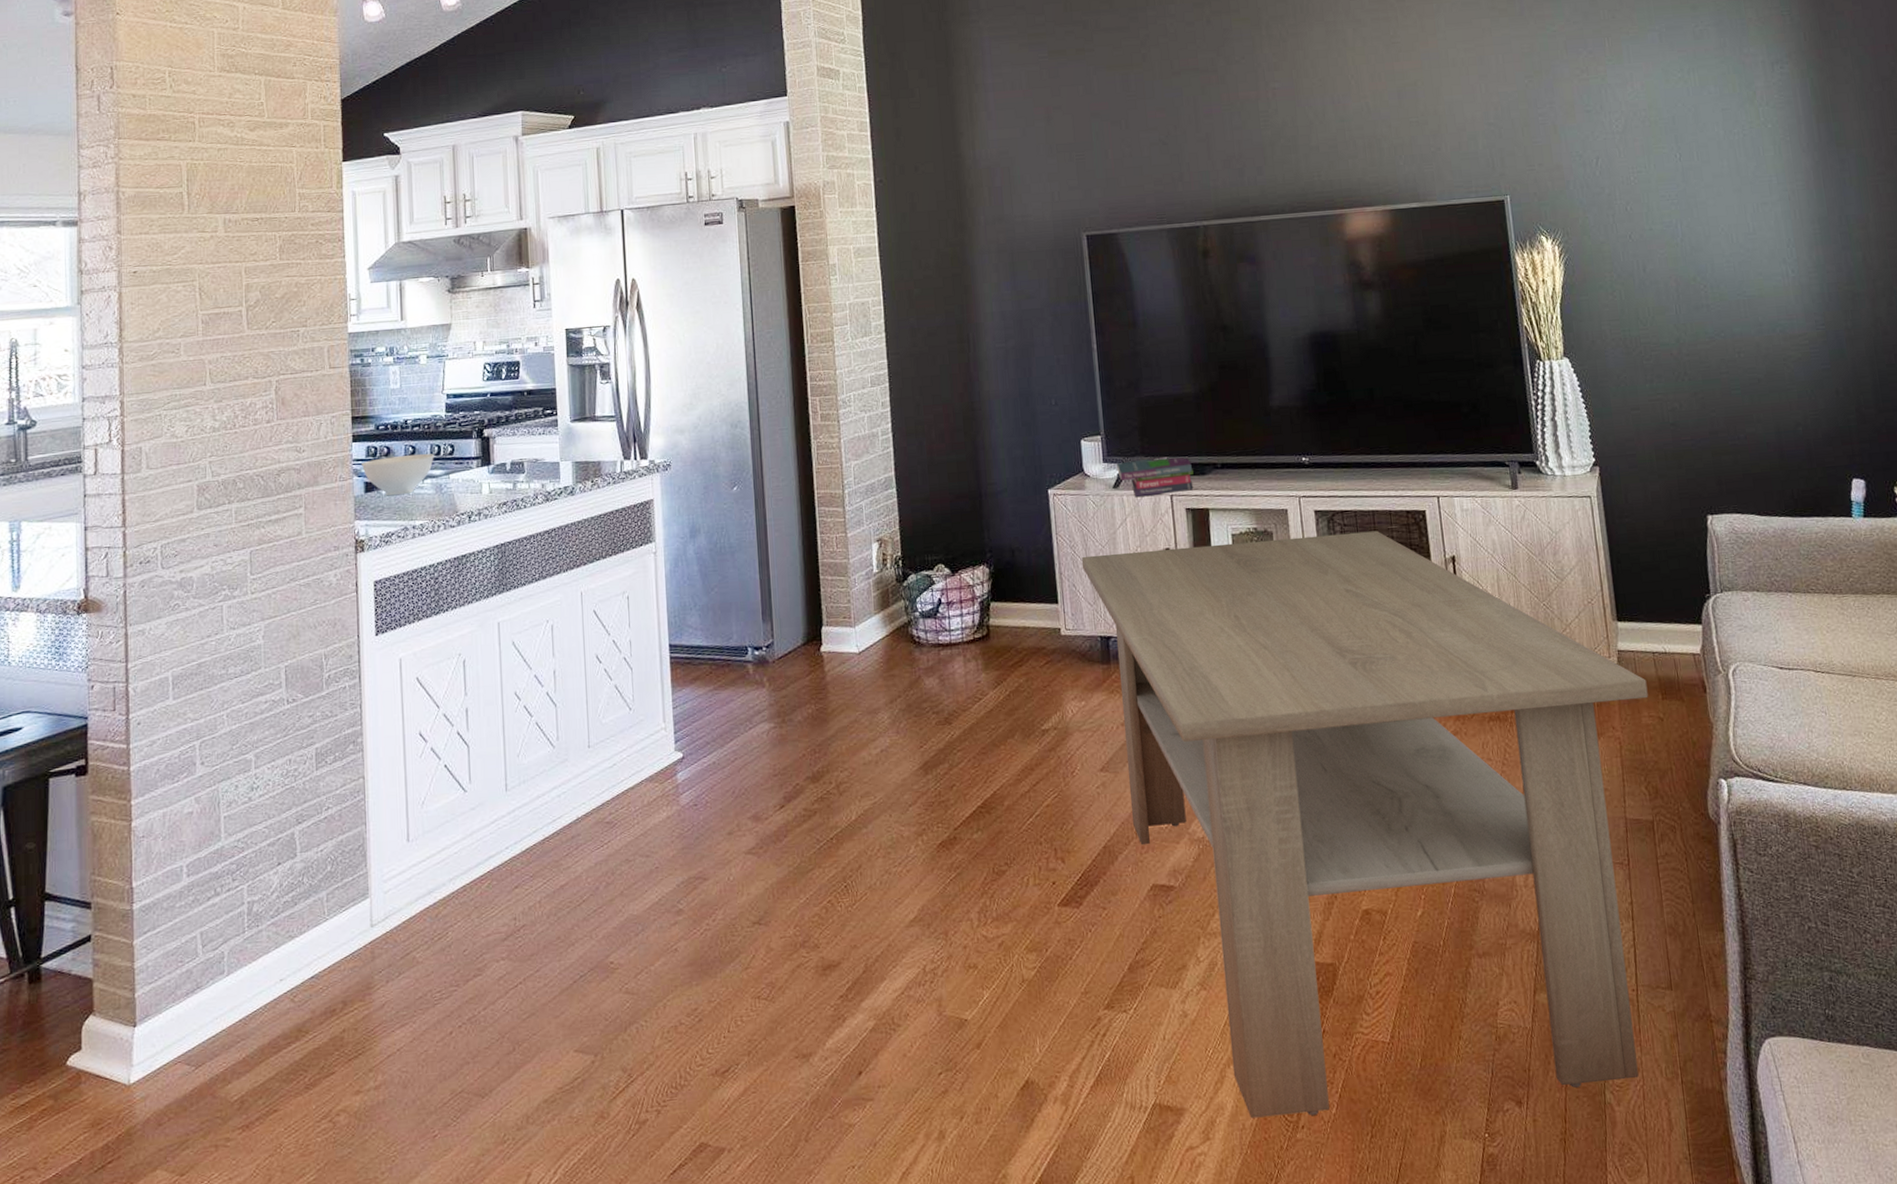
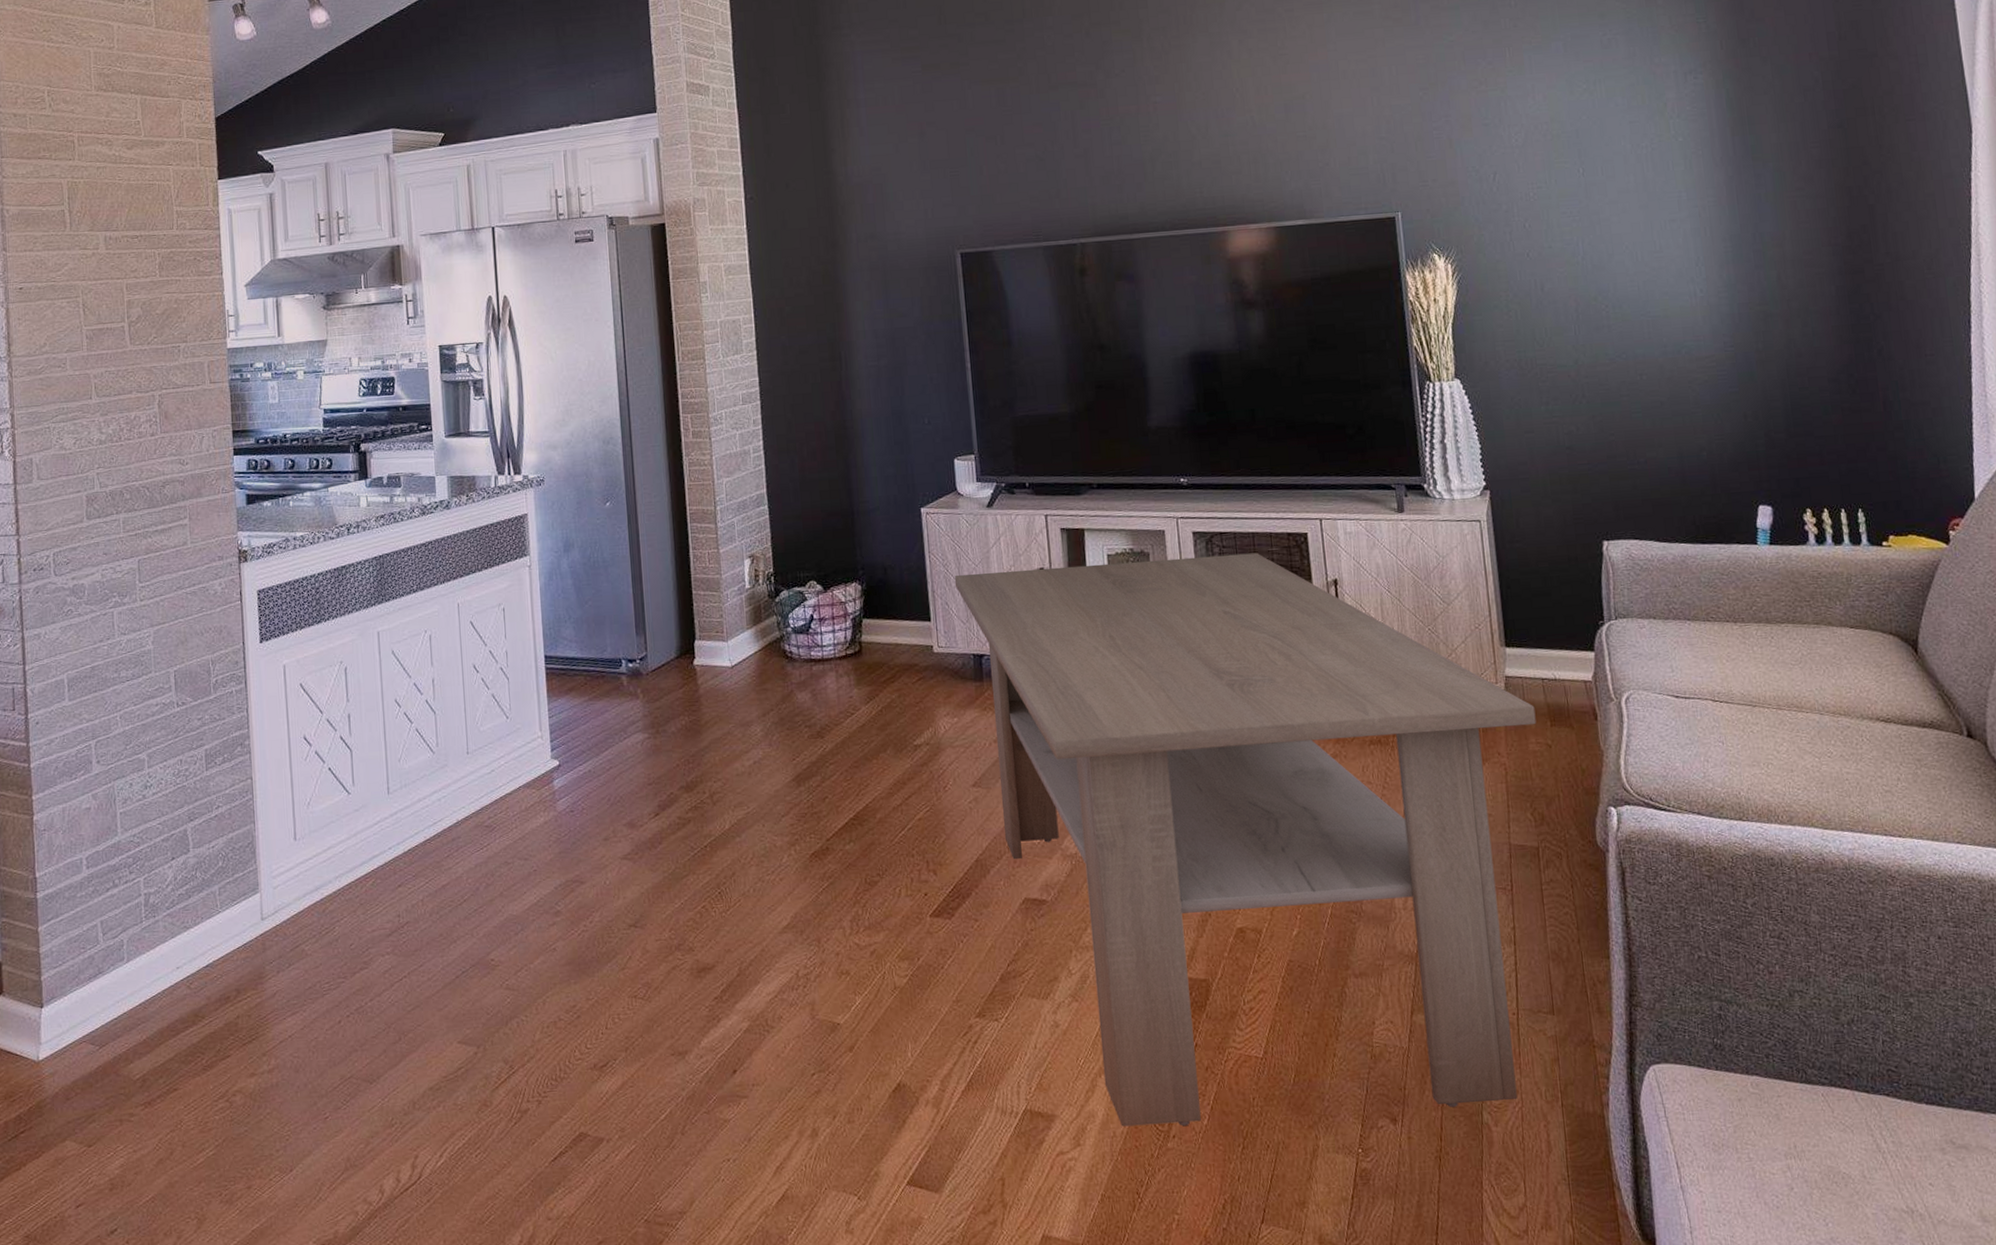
bowl: present [361,453,435,496] -> none [242,467,314,508]
books: present [1117,456,1194,498] -> none [990,476,1069,517]

